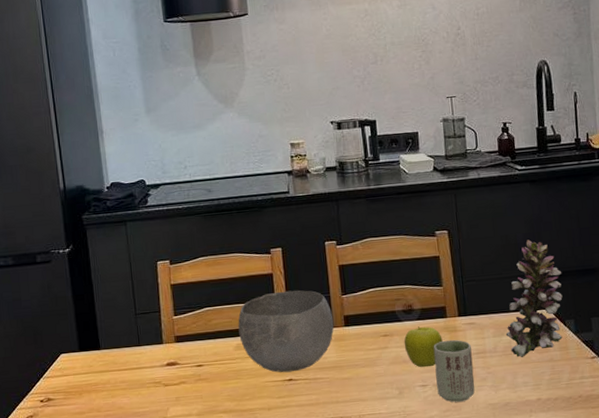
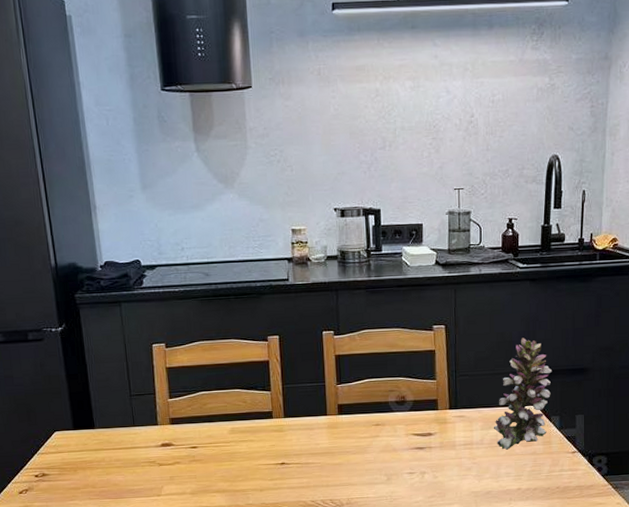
bowl: present [238,290,334,373] -> none [233,378,328,457]
fruit: present [403,326,443,368] -> none [395,417,432,456]
cup: present [433,339,475,402] -> none [423,431,460,489]

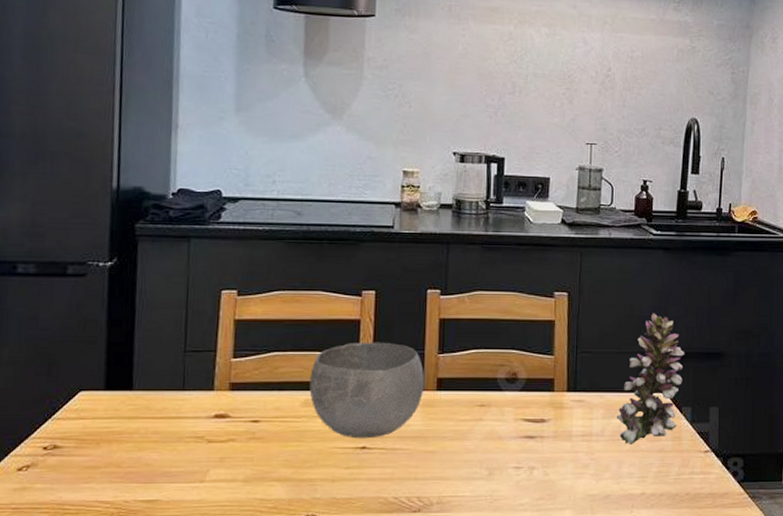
bowl: none [233,378,328,457] -> present [309,342,425,439]

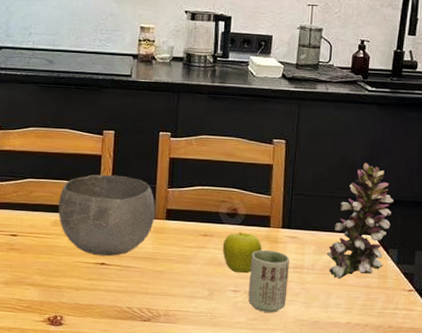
fruit: none [501,399,546,447] -> present [222,231,262,274]
cup: none [532,417,576,490] -> present [248,249,290,313]

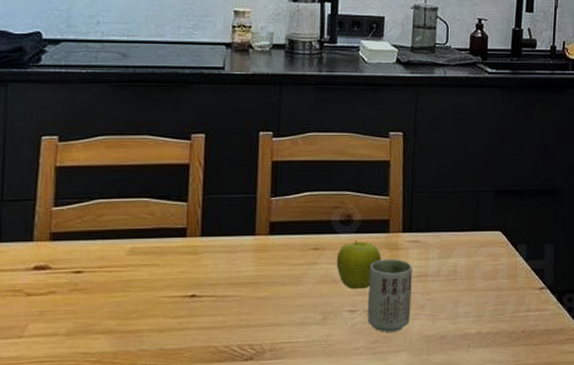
bowl: present [58,174,156,257] -> none [135,186,257,287]
flower: present [326,162,393,280] -> none [452,151,519,285]

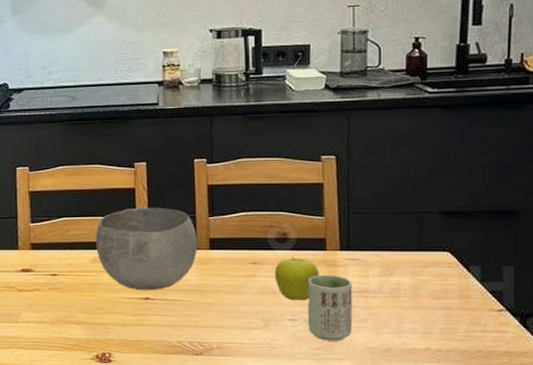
bowl: none [135,186,257,287] -> present [95,207,198,291]

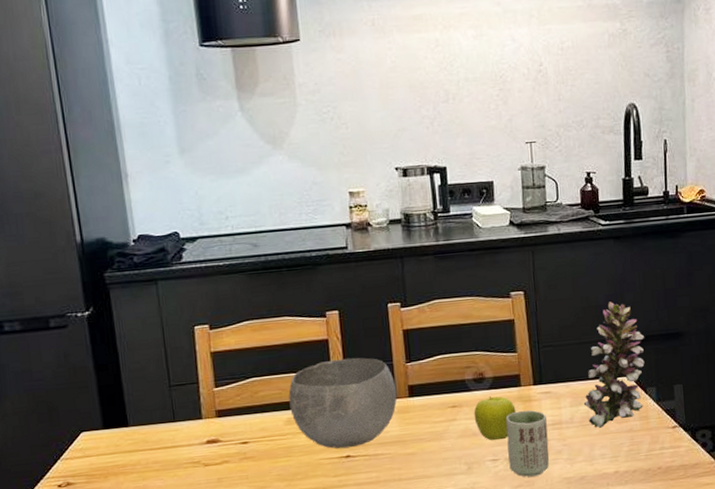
flower: none [394,172,470,303] -> present [583,301,645,429]

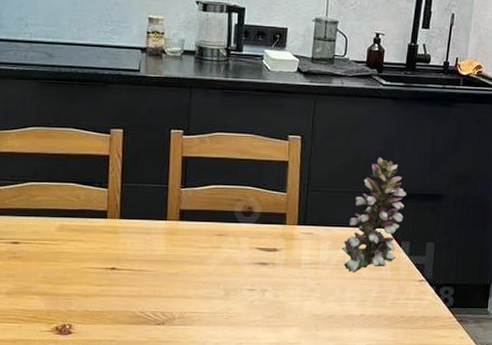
bowl: present [288,357,397,449] -> none [64,175,168,261]
fruit: present [473,396,516,441] -> none [238,230,278,272]
cup: present [505,410,550,477] -> none [264,247,305,309]

